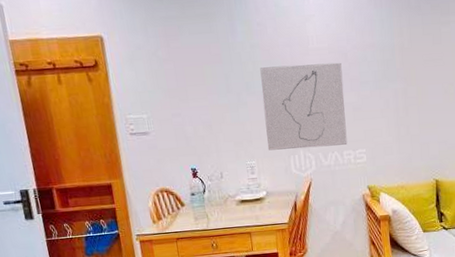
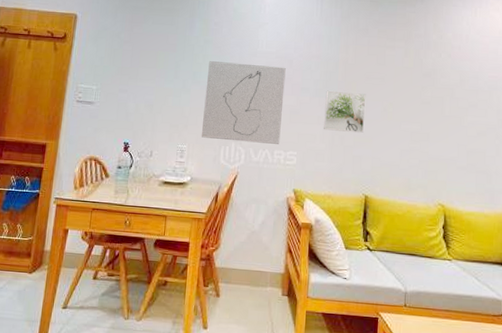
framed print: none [385,78,428,123] -> present [324,90,366,133]

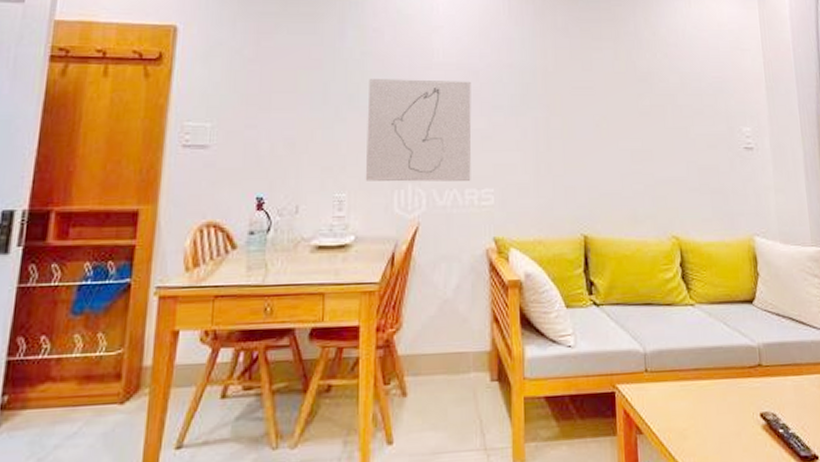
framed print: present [324,90,366,133] -> none [524,106,575,157]

